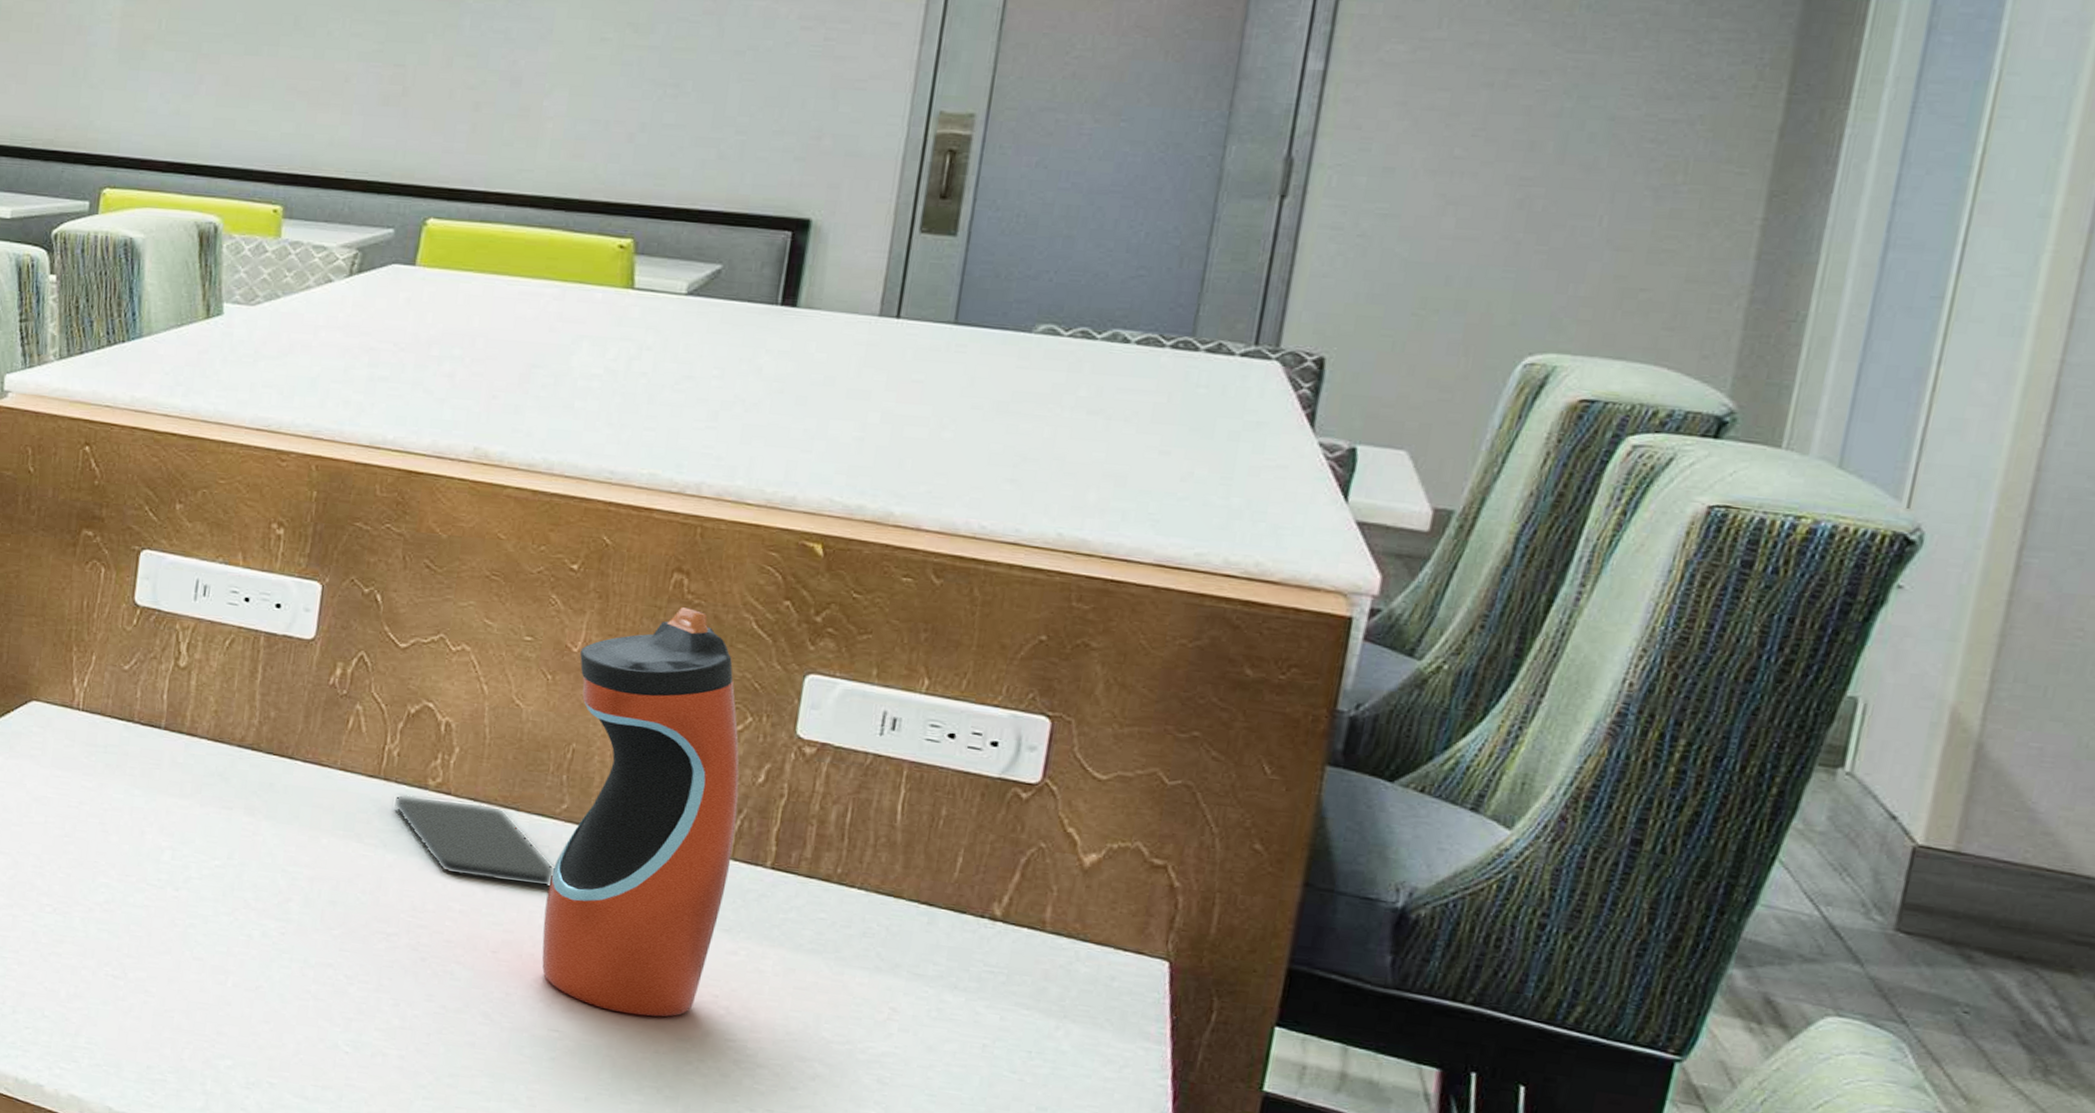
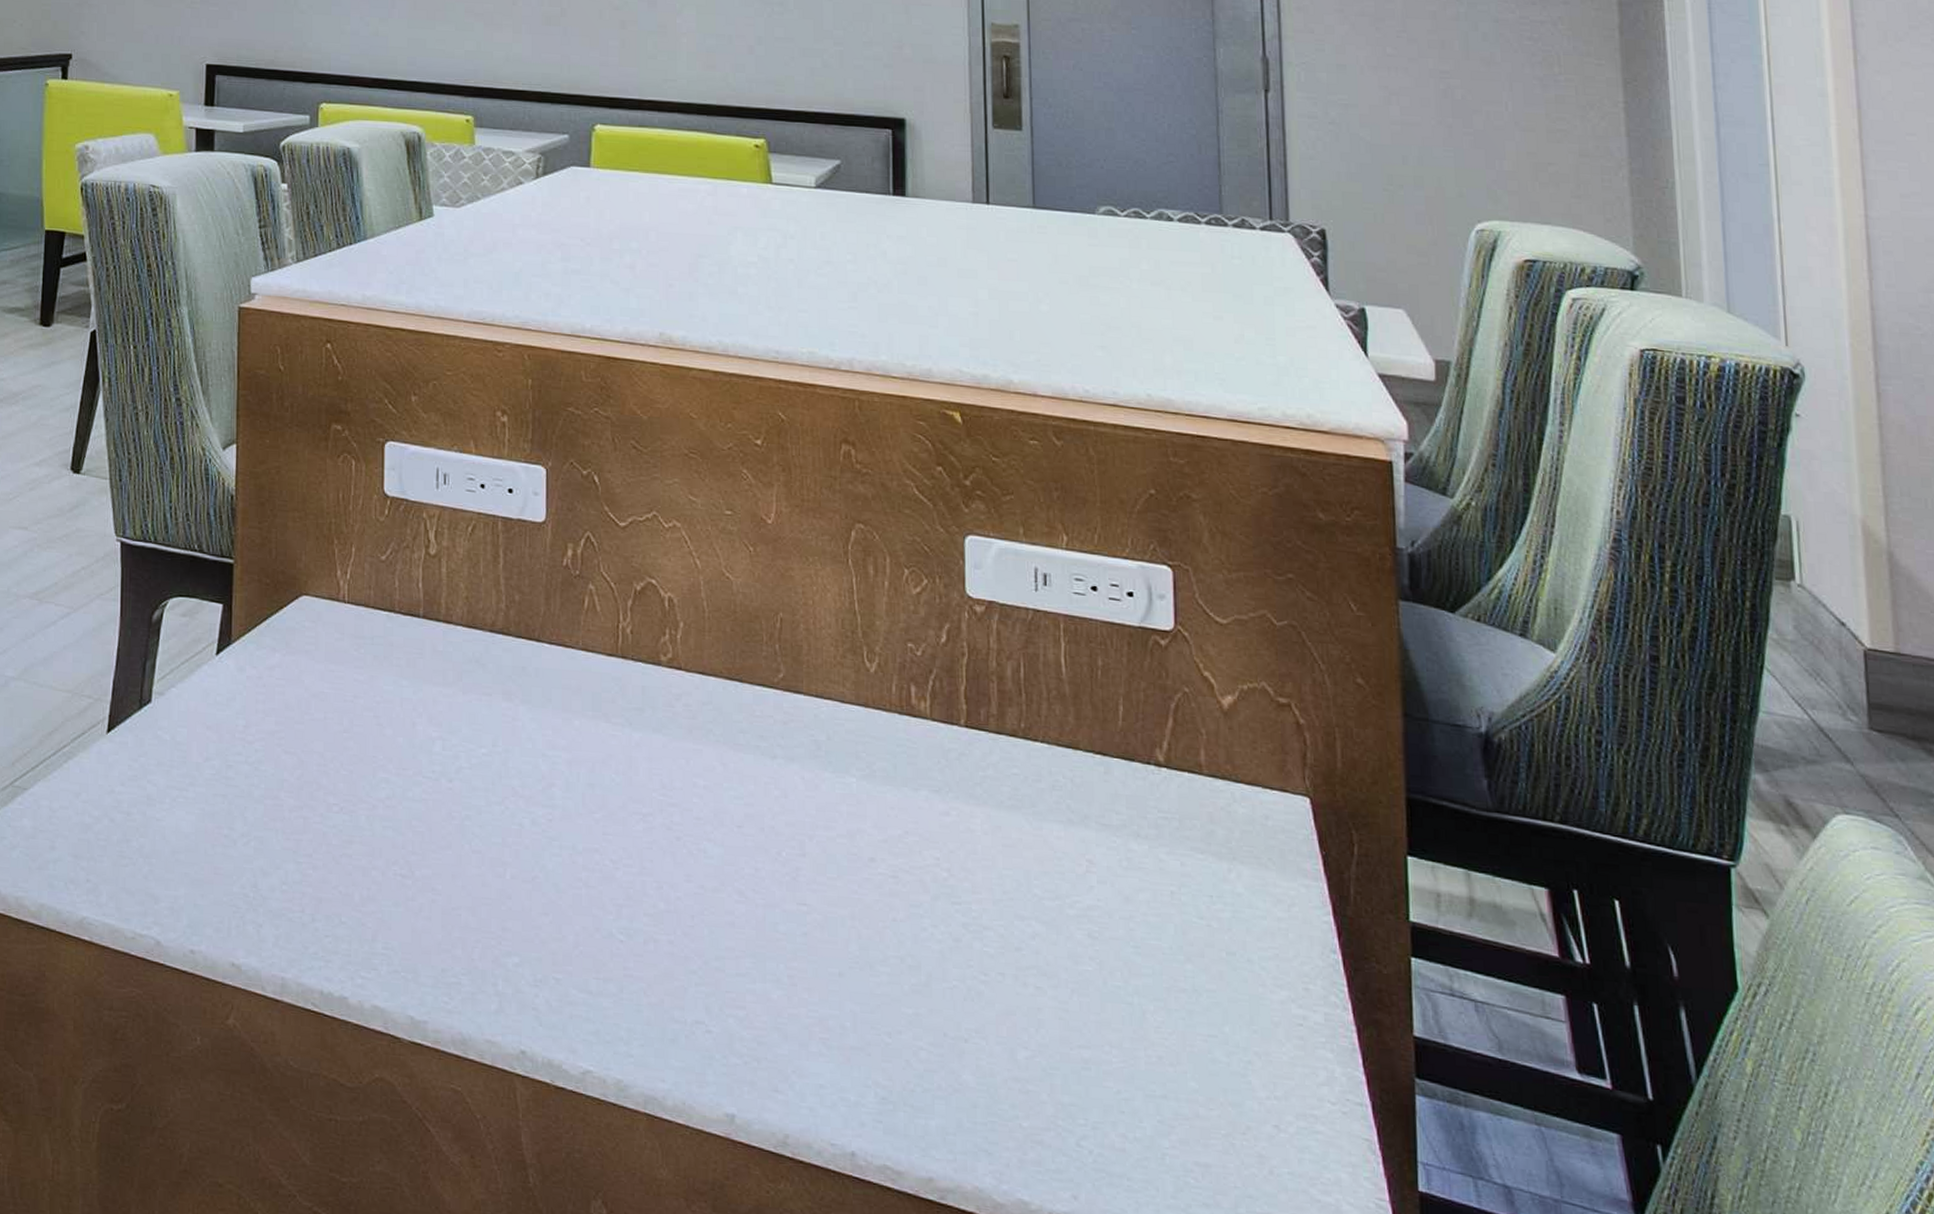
smartphone: present [392,794,555,888] -> none [632,671,781,758]
water bottle: present [541,606,740,1017] -> none [775,475,930,884]

